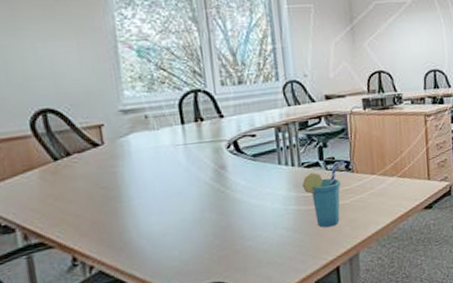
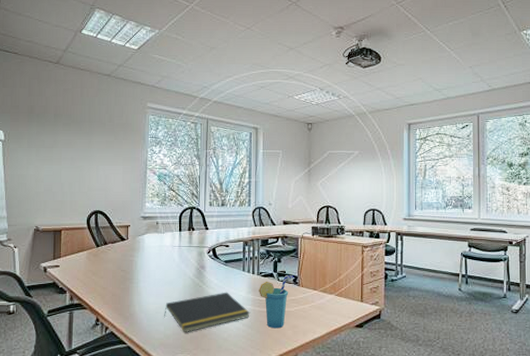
notepad: none [175,193,296,254] -> present [164,292,251,333]

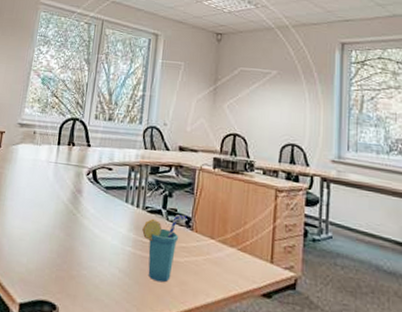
notepad: present [164,292,251,333] -> none [28,225,131,271]

